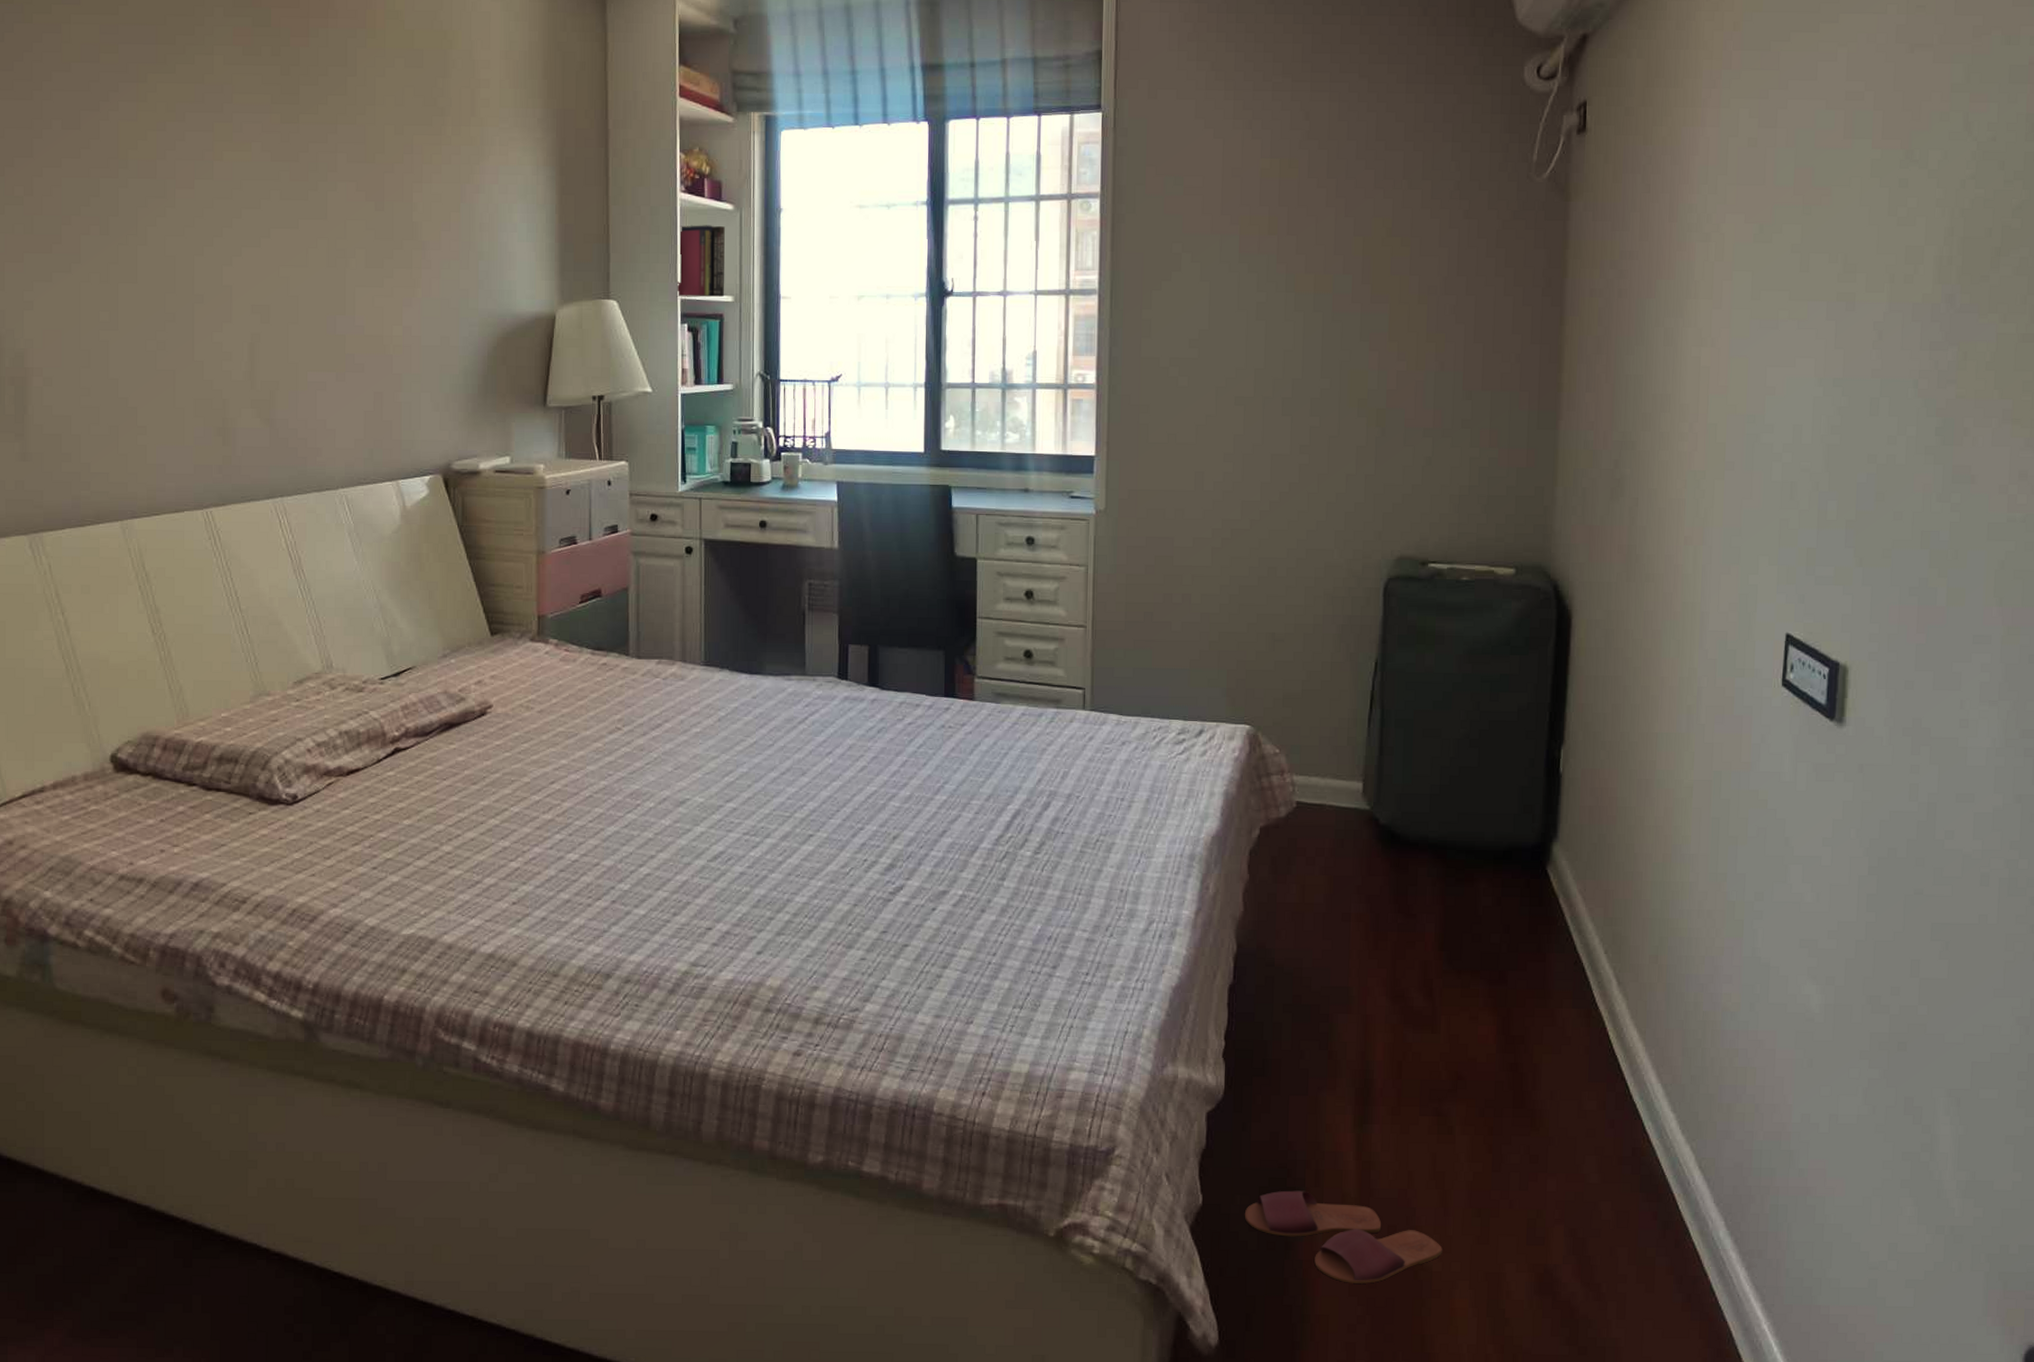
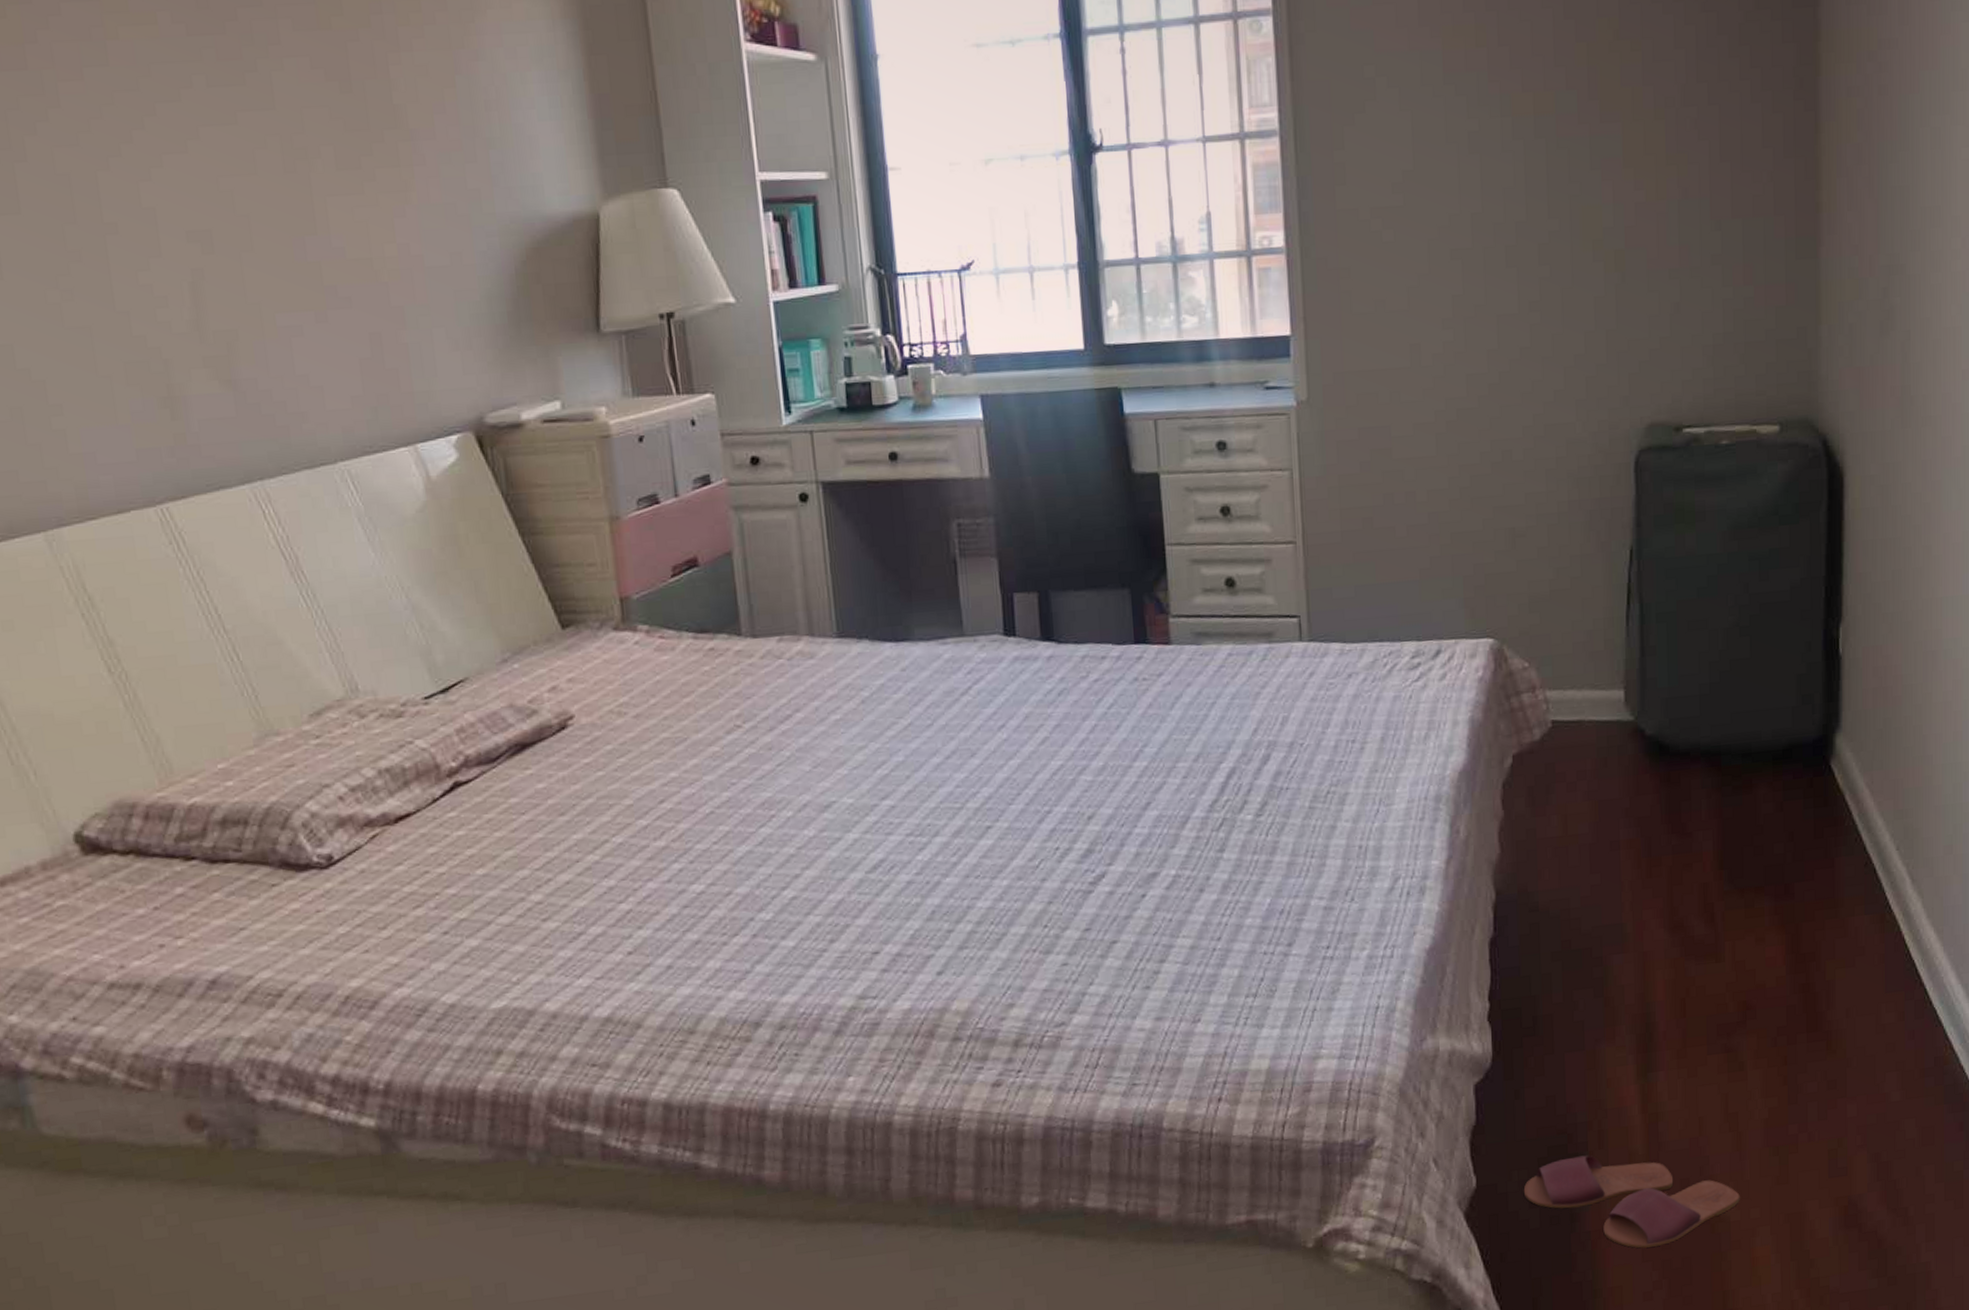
books: present [676,225,725,298] -> none [750,82,815,178]

